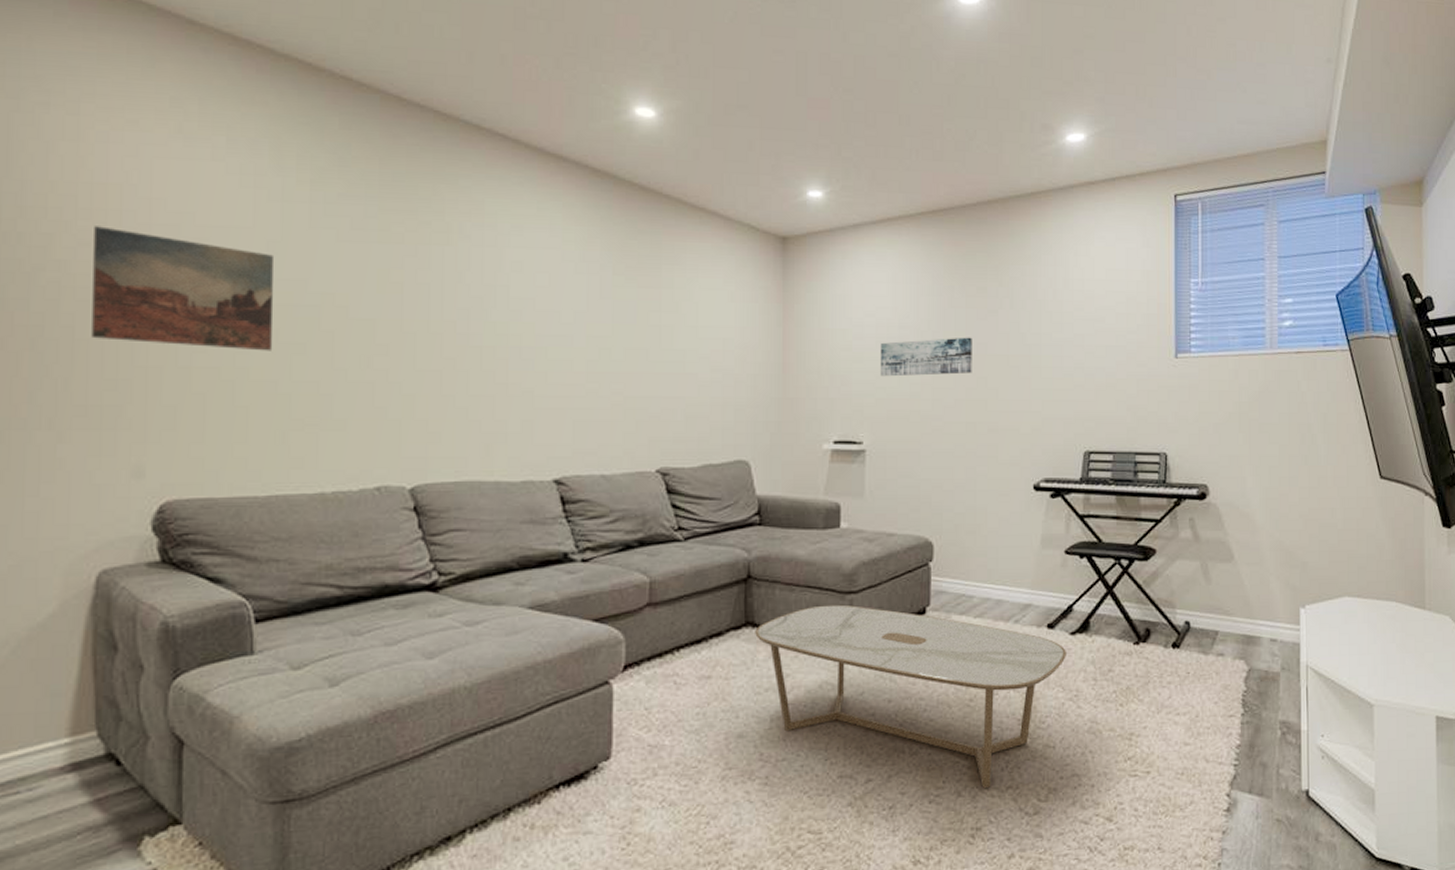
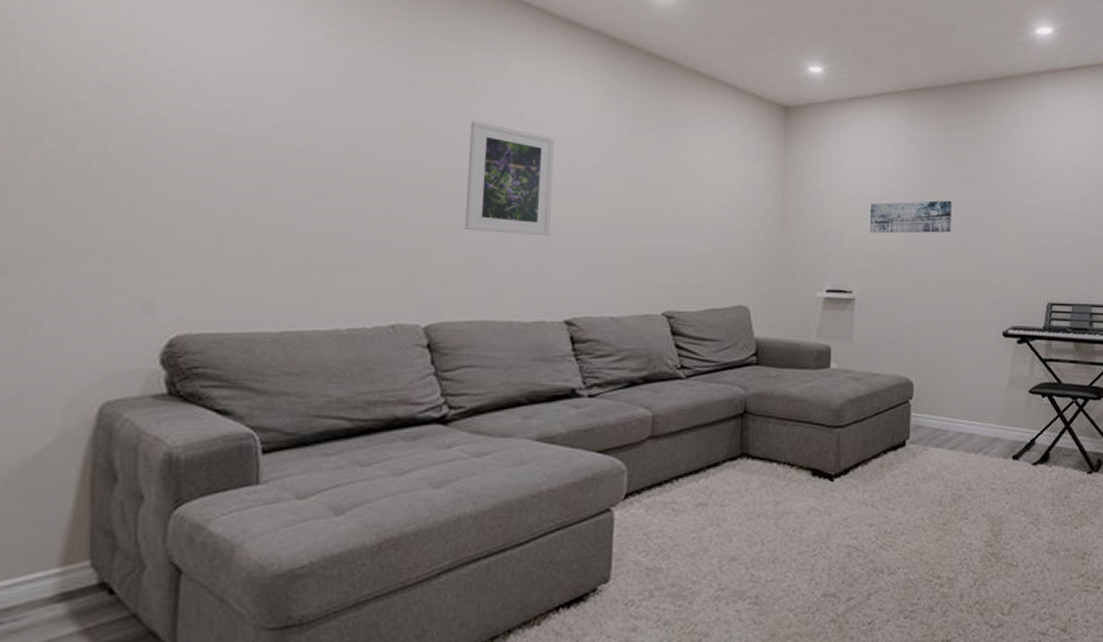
wall art: present [91,226,274,351] -> none [108,70,298,195]
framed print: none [446,266,536,389] -> present [464,121,554,237]
coffee table: present [755,604,1066,788] -> none [749,437,1029,604]

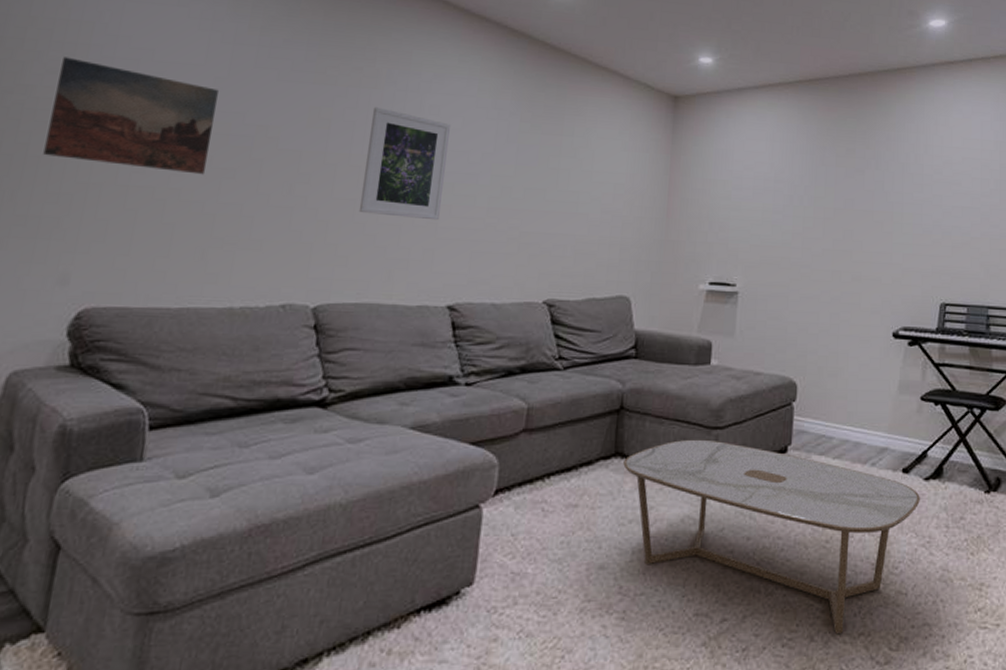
wall art: none [108,70,298,195] -> present [43,57,219,175]
coffee table: none [749,437,1029,604] -> present [623,439,920,633]
wall art: present [869,200,952,234] -> none [755,192,841,226]

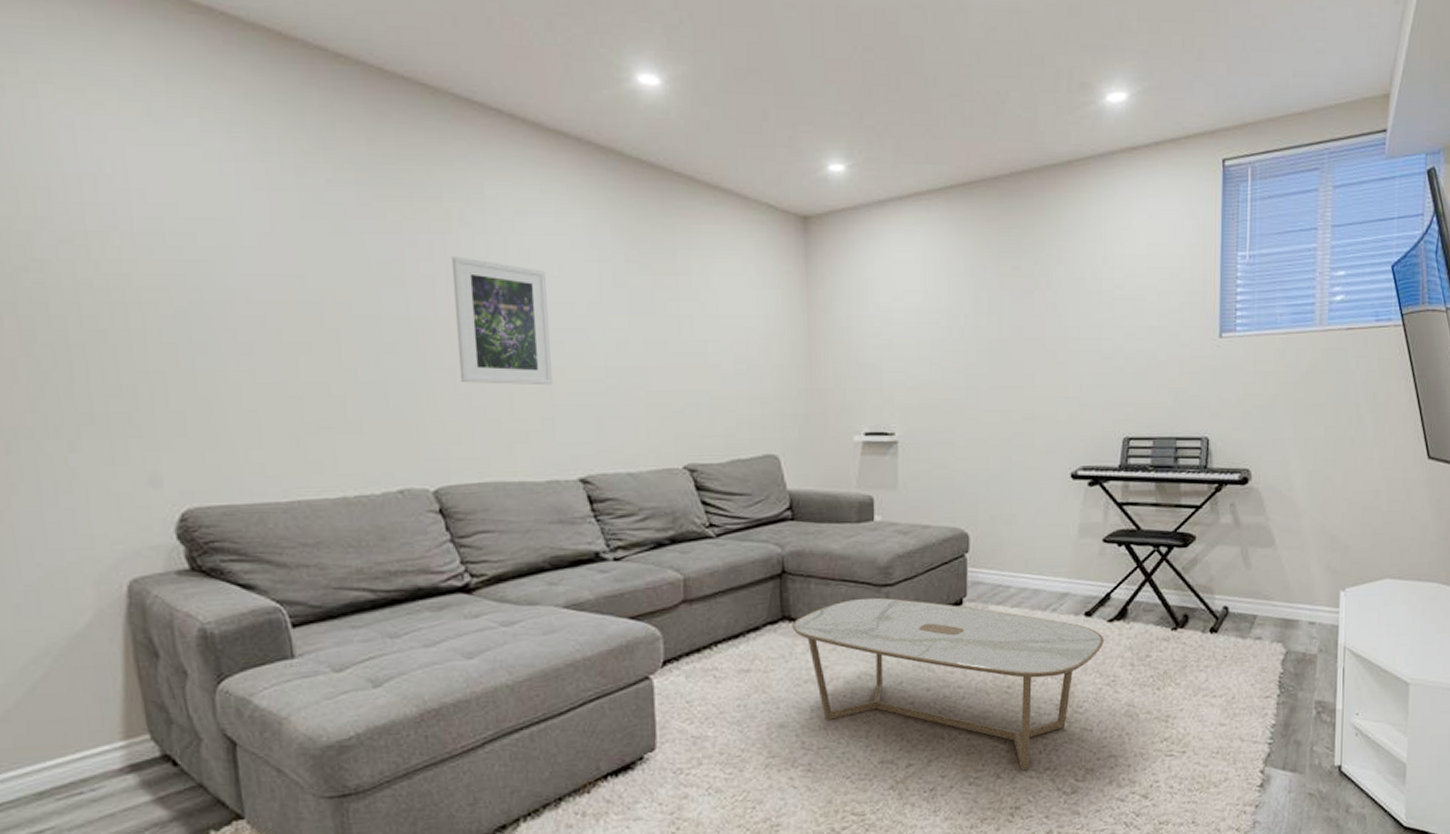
wall art: present [43,57,219,175] -> none [72,221,277,352]

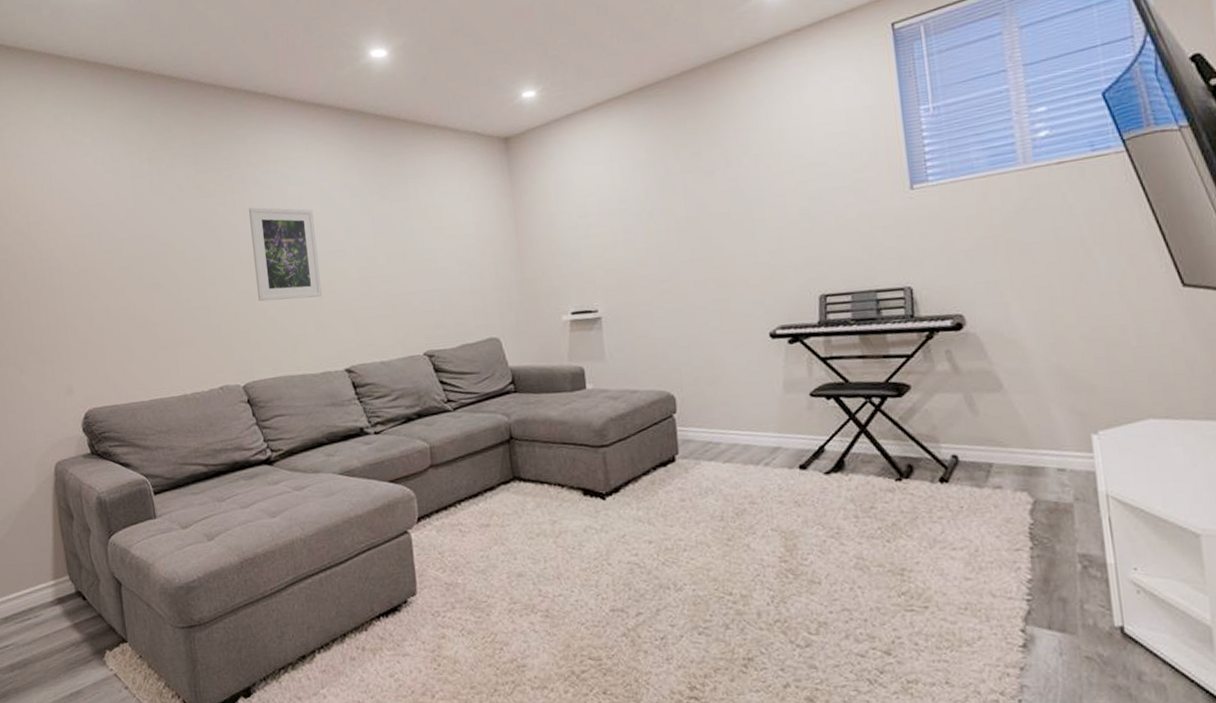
coffee table: present [792,597,1104,770] -> none [522,457,823,621]

